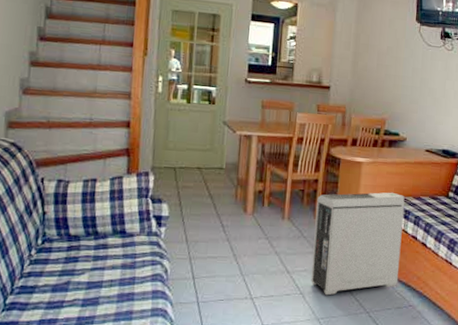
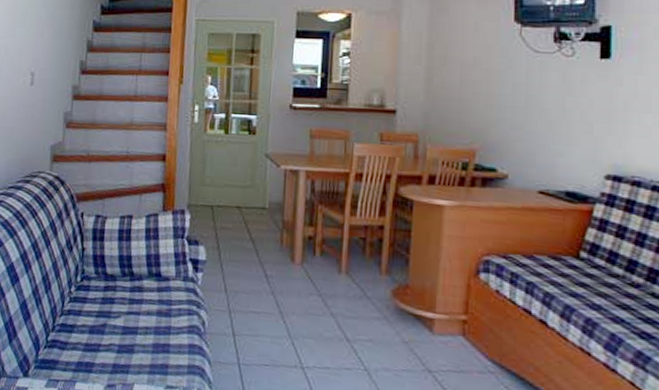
air purifier: present [311,192,405,296] -> none [378,244,509,378]

